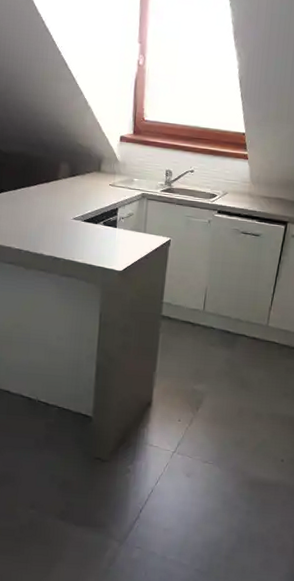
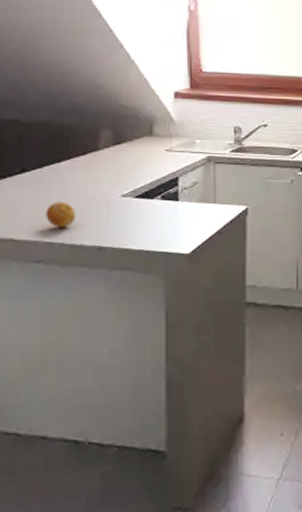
fruit: none [16,218,39,239] -> present [45,201,76,228]

